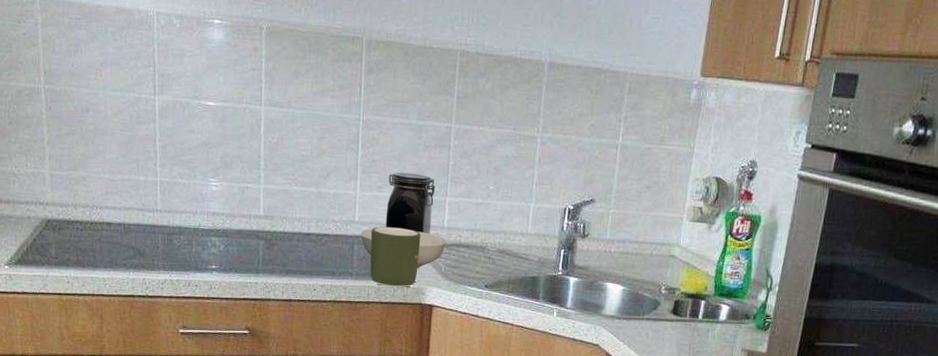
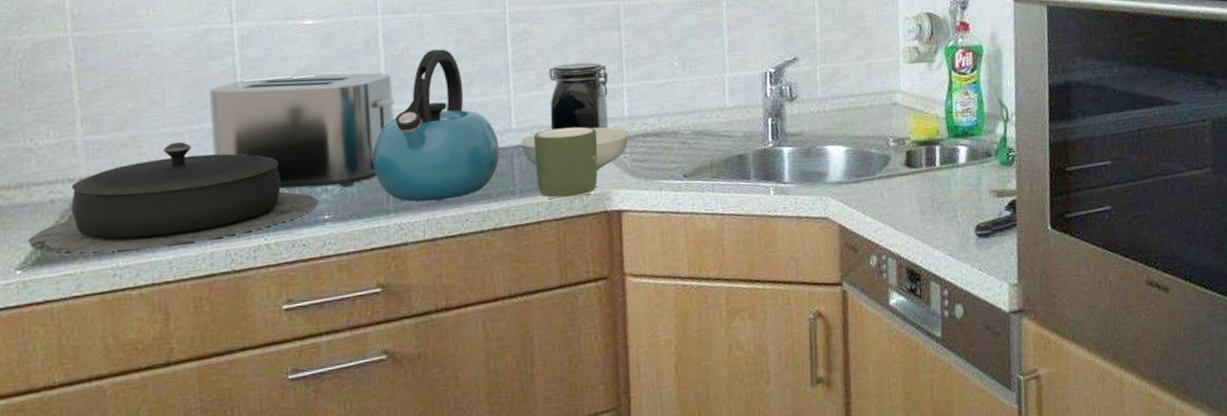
cooking pot: none [12,186,209,269] -> present [27,141,319,253]
toaster: none [136,144,269,245] -> present [209,73,394,189]
kettle: none [249,143,345,270] -> present [372,49,500,202]

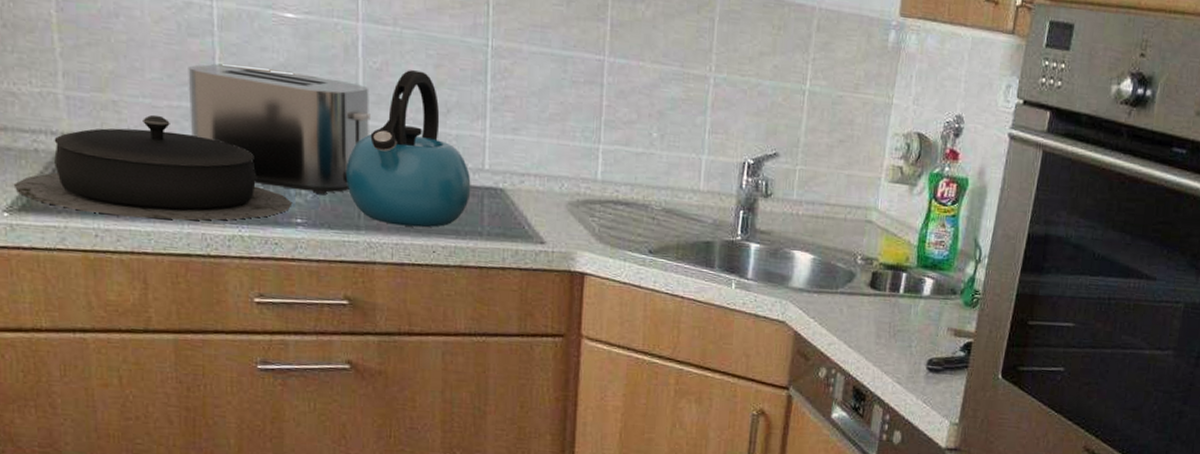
bowl: present [519,127,630,170] -> none [491,179,601,228]
mug: present [533,126,598,200] -> none [505,177,569,252]
jar: present [549,62,609,130] -> none [523,111,586,188]

